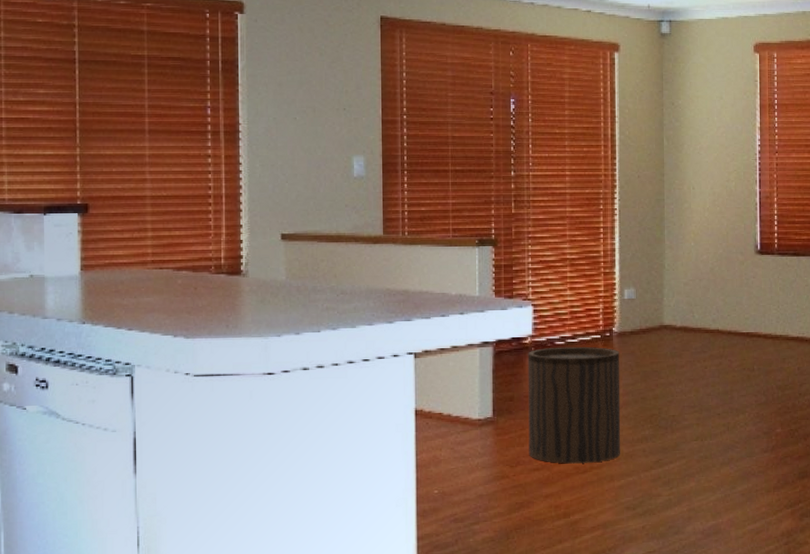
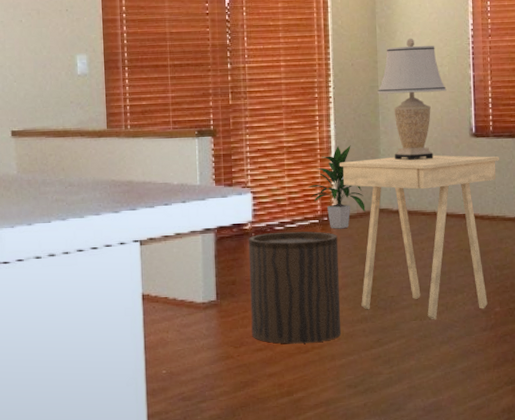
indoor plant: none [589,259,648,345] -> present [307,145,366,229]
side table: none [623,271,783,441] -> present [340,155,499,320]
table lamp: none [664,151,733,276] -> present [378,38,447,160]

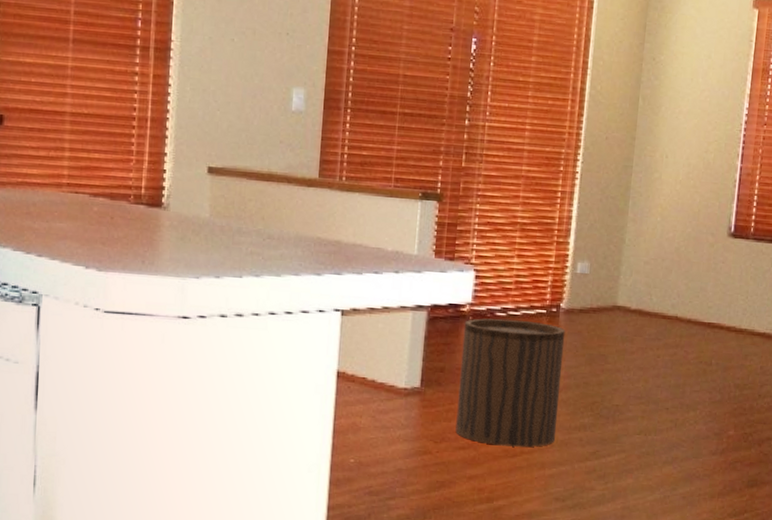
indoor plant: present [307,145,366,229] -> none [537,229,601,324]
side table: present [340,155,499,320] -> none [578,248,757,437]
table lamp: present [378,38,447,160] -> none [631,115,709,257]

